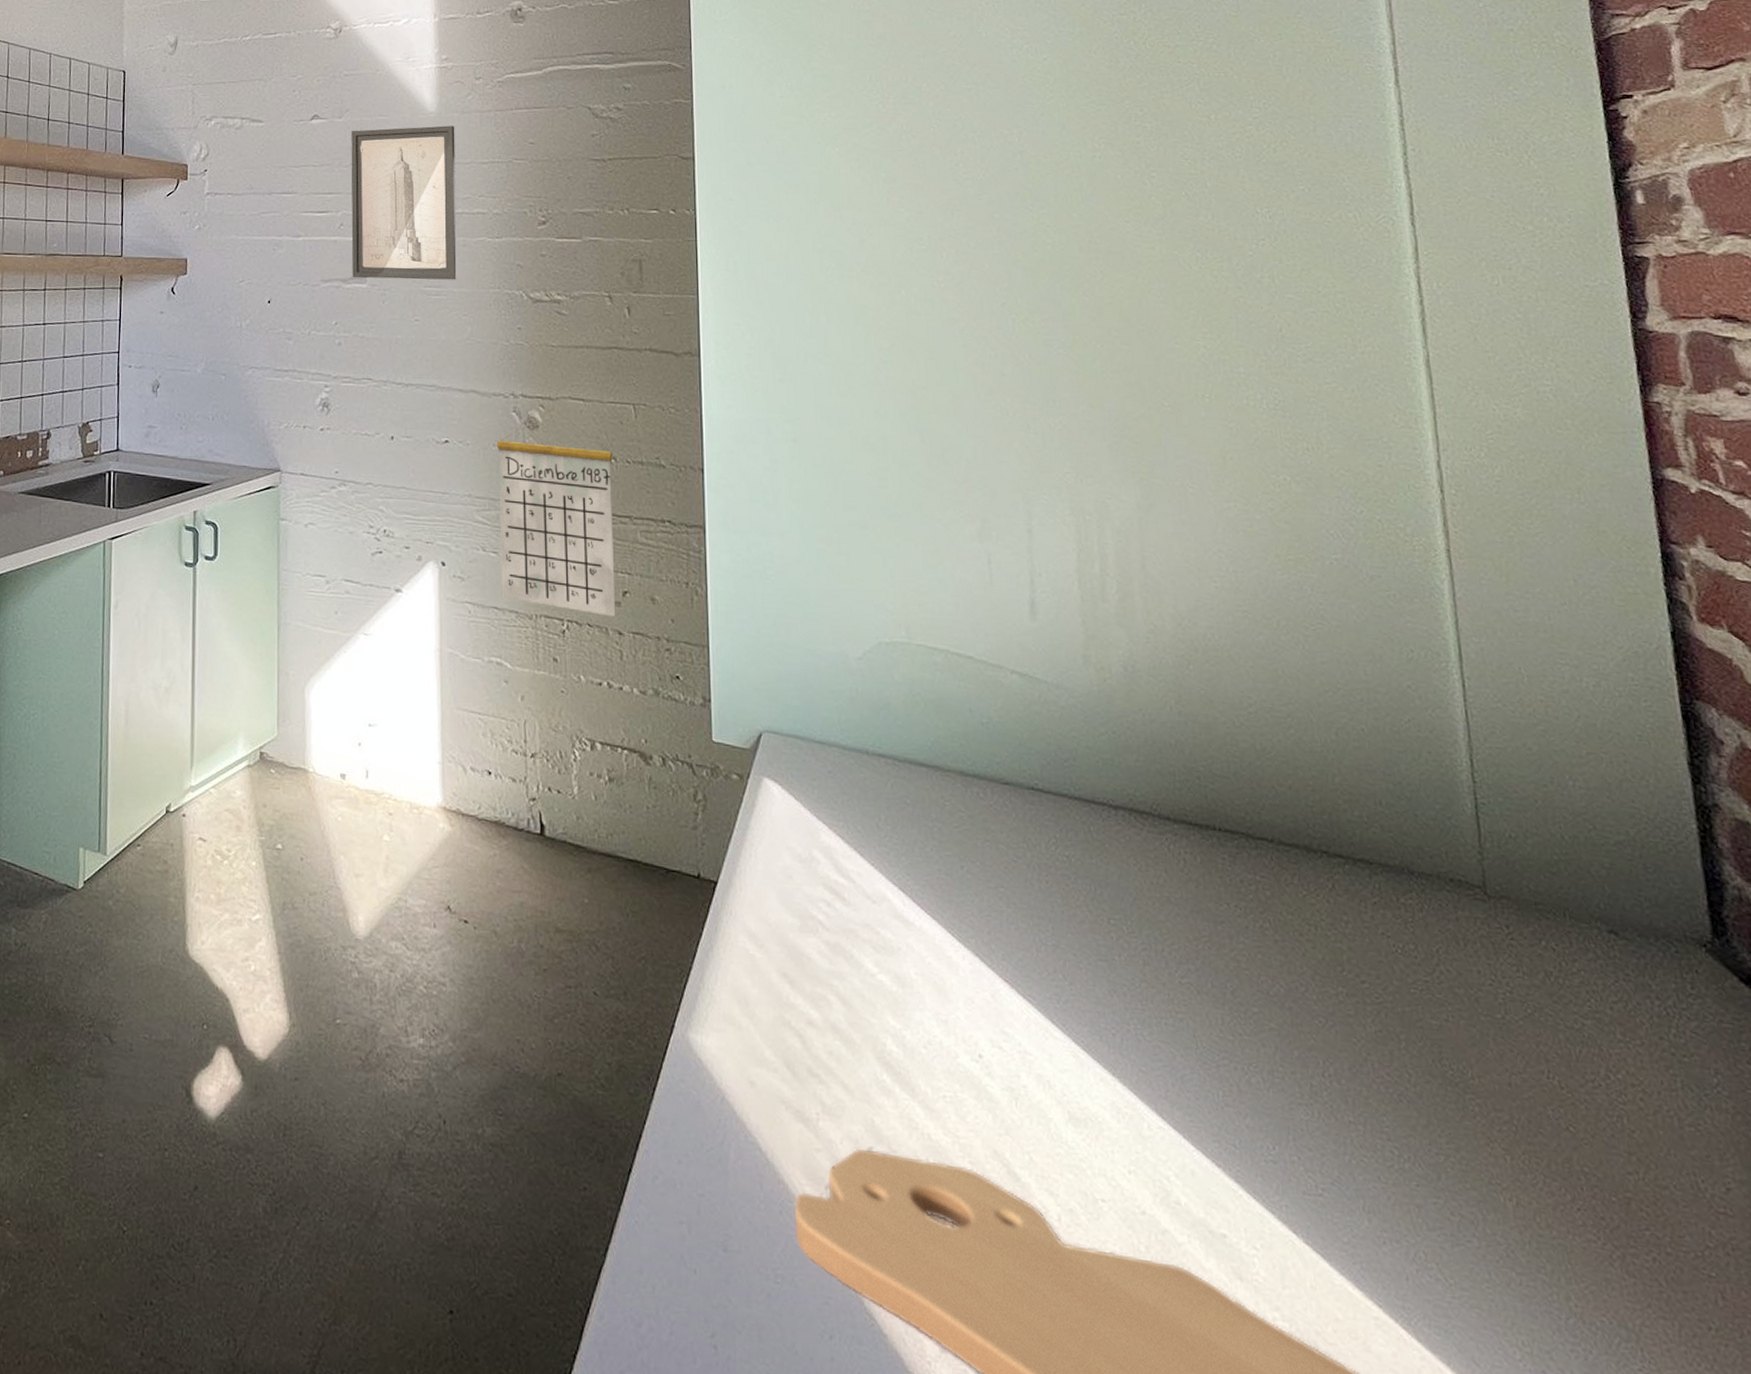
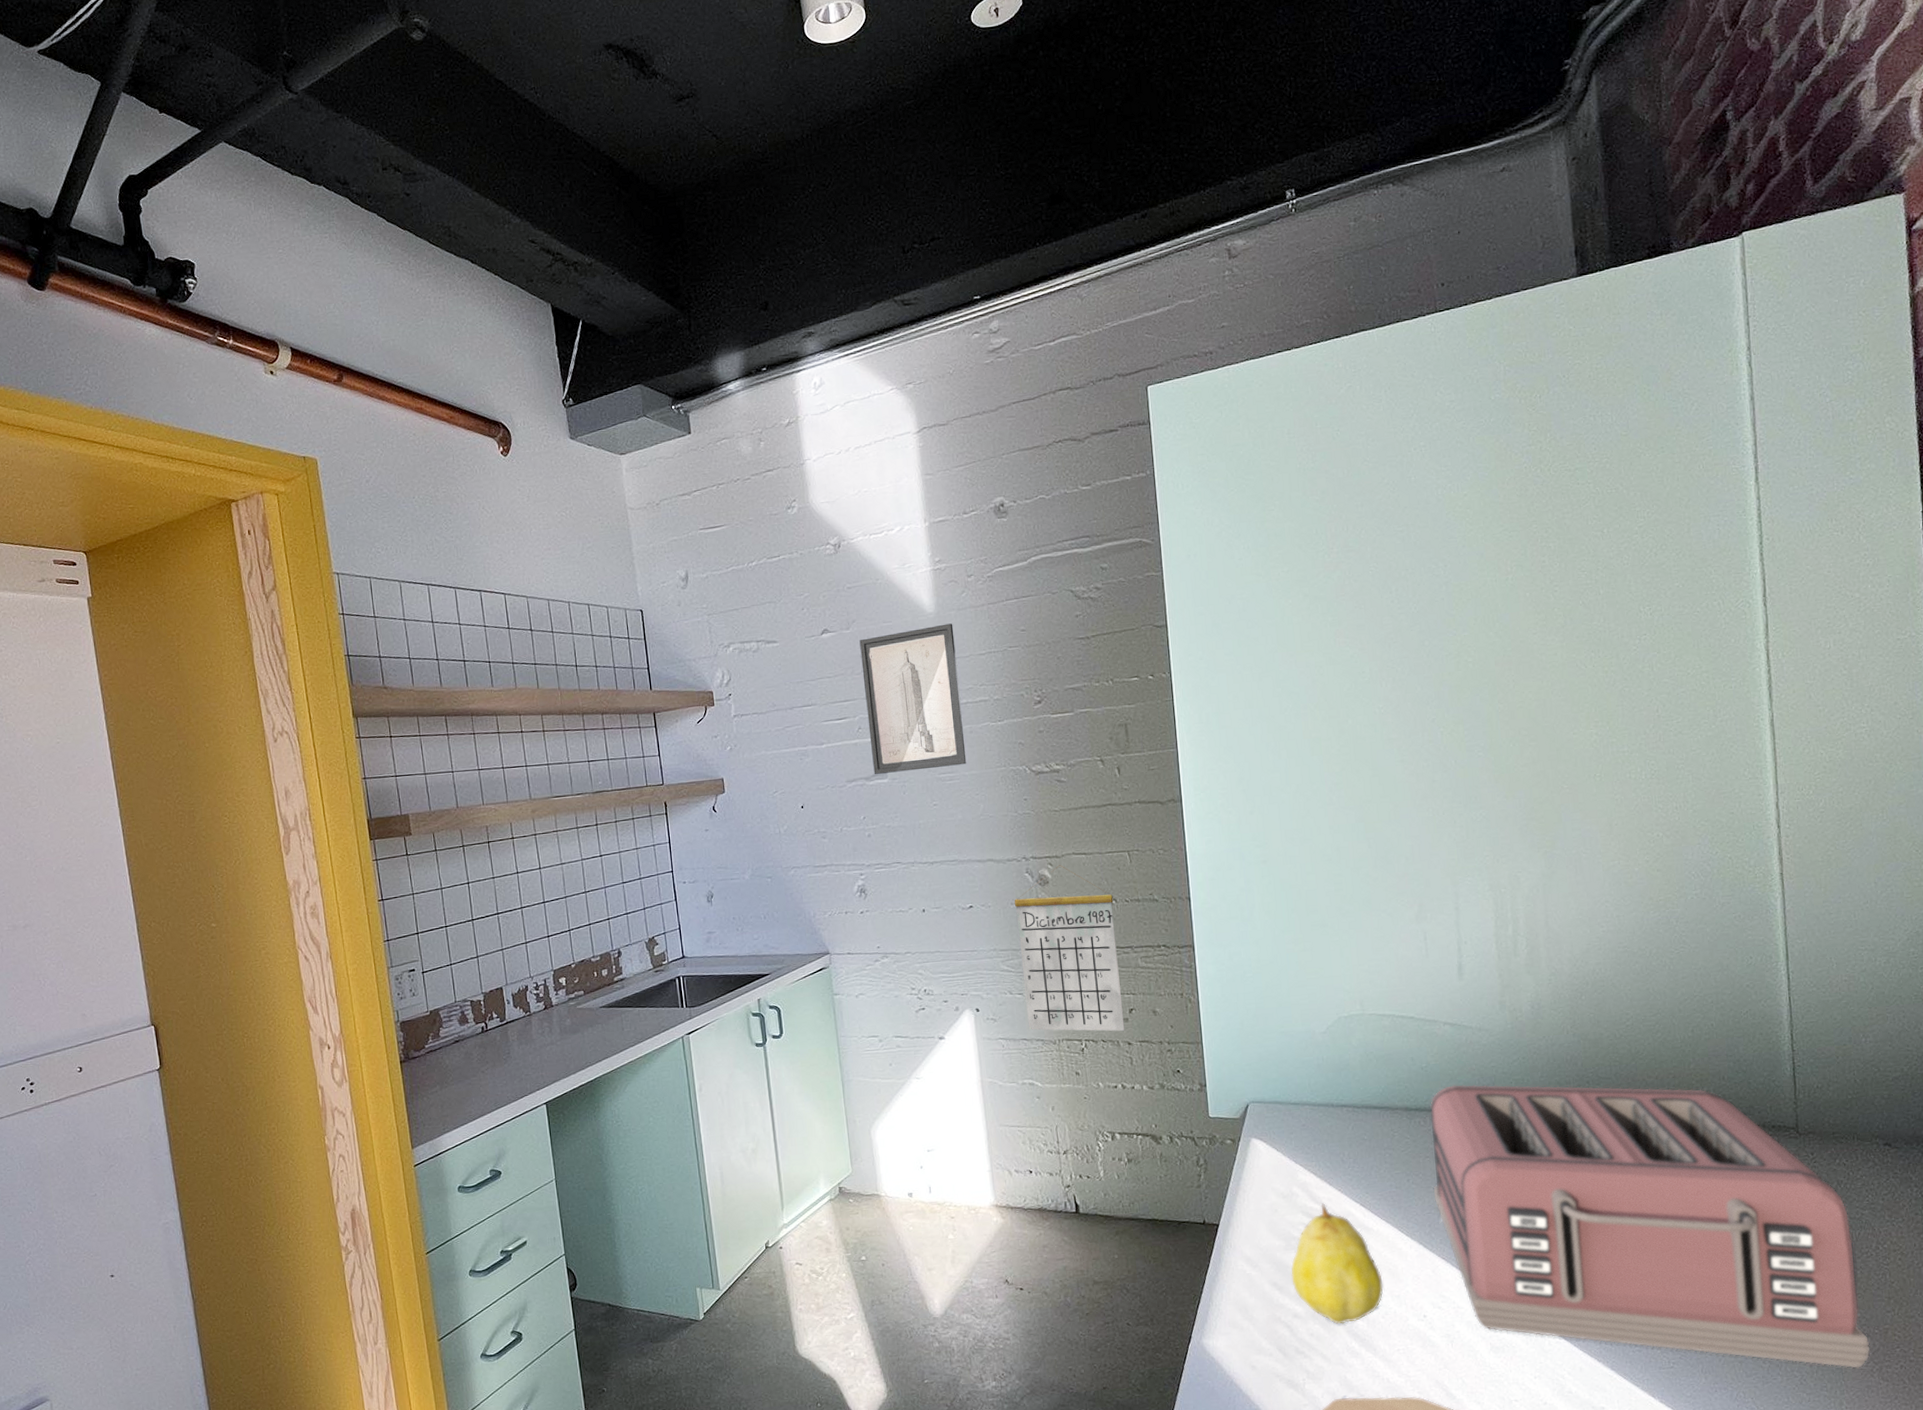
fruit: none [806,878,927,1047] -> present [1290,1203,1384,1325]
toaster: none [991,752,1607,1250] -> present [1430,1084,1871,1369]

